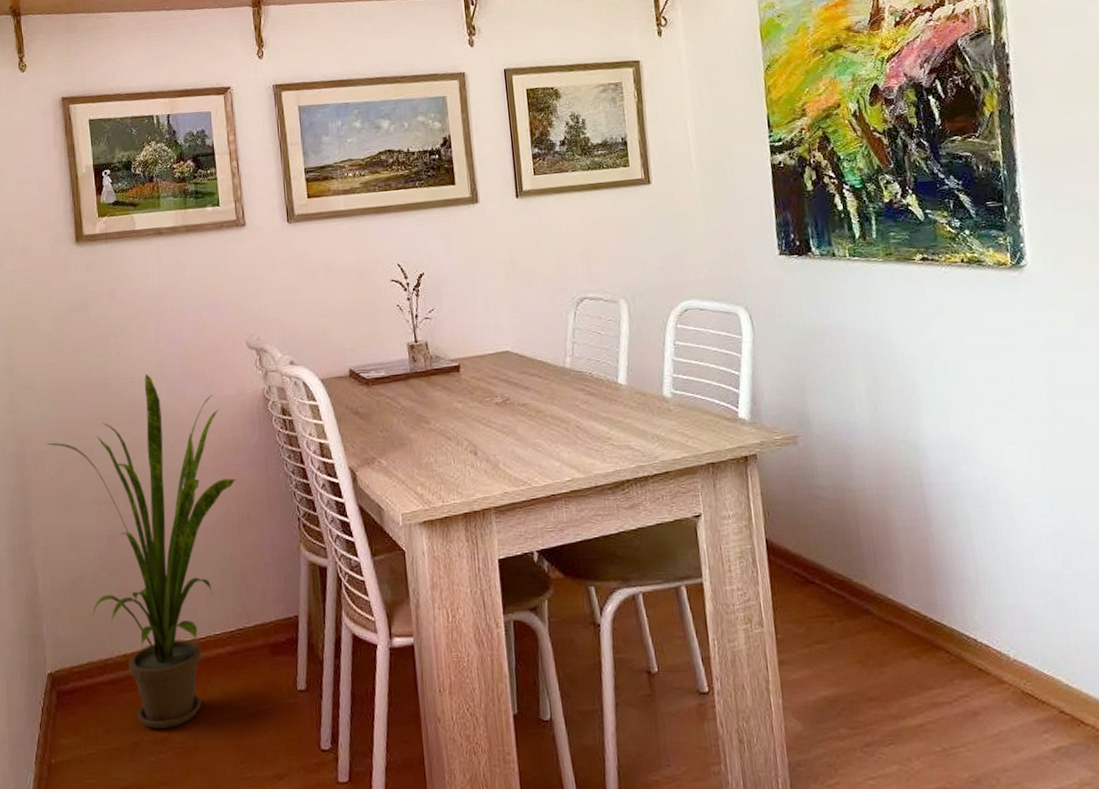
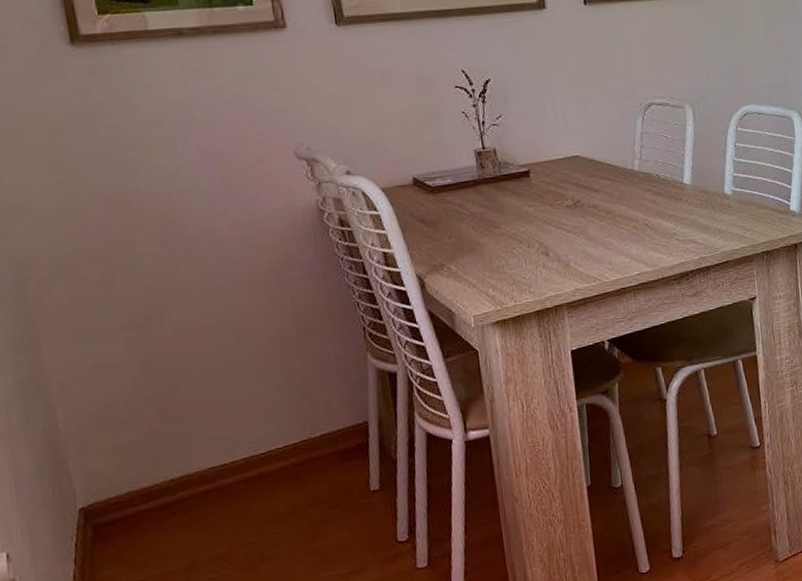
house plant: present [47,374,237,729] -> none [53,189,292,547]

